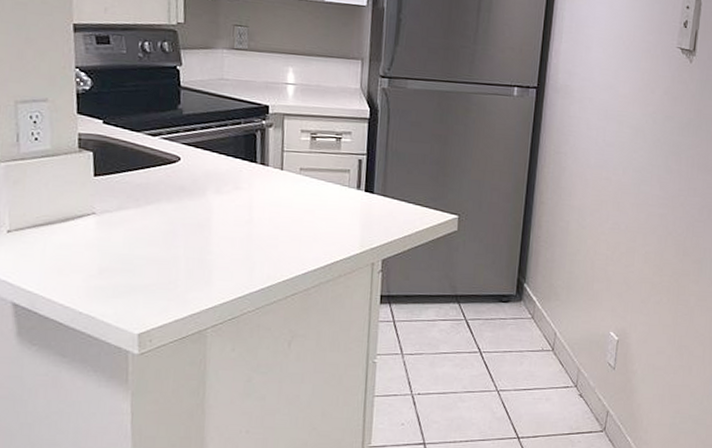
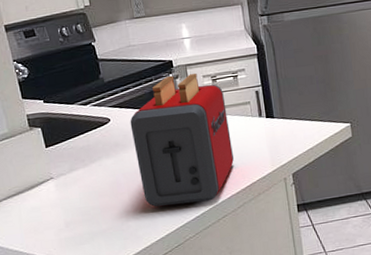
toaster: none [202,123,322,274] -> present [130,74,234,207]

